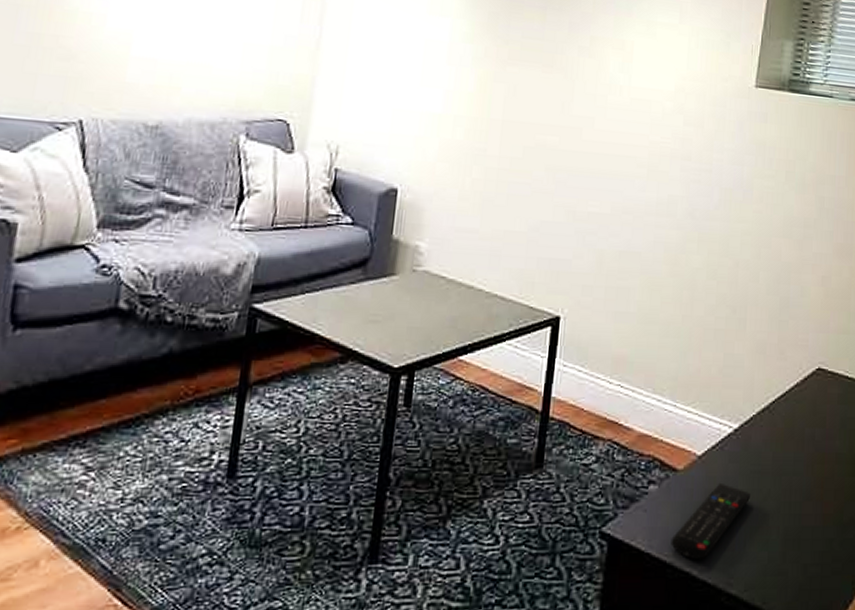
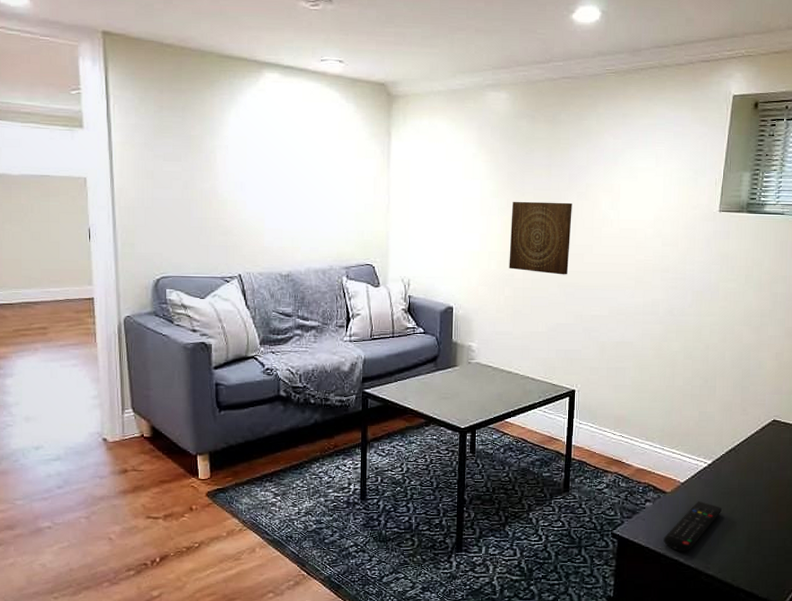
wall art: none [480,50,571,155] -> present [509,201,572,275]

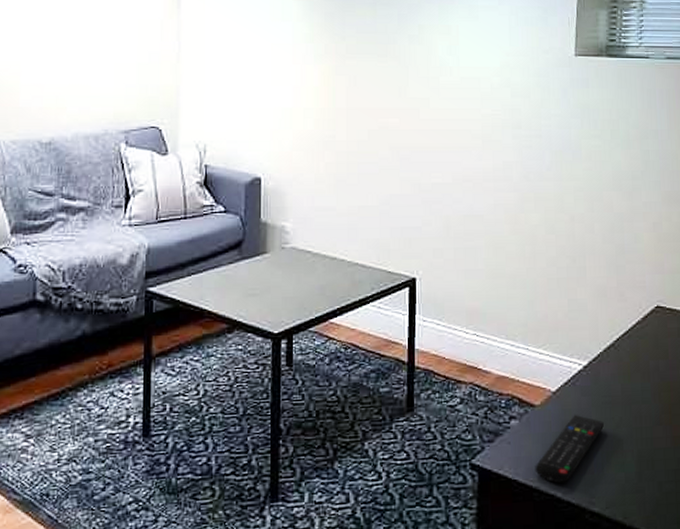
wall art: present [509,201,572,275] -> none [329,46,403,135]

